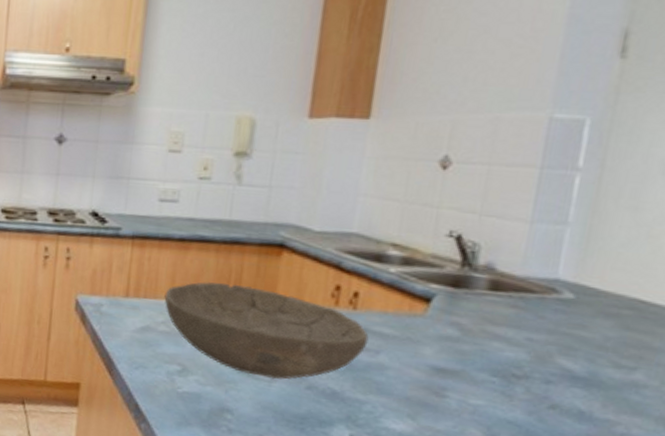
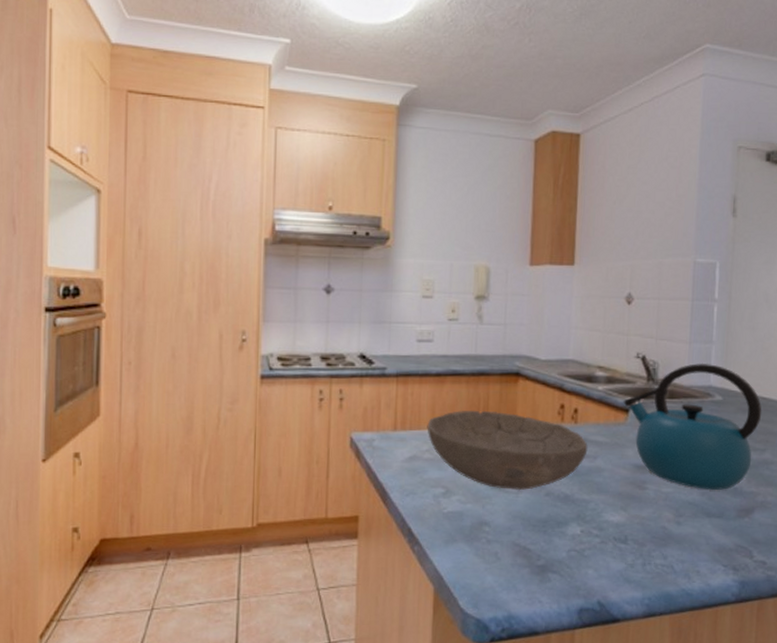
kettle: none [423,248,638,412] -> present [623,362,762,490]

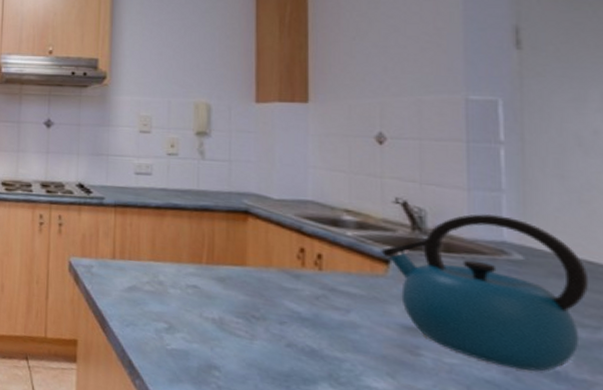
bowl: present [427,410,588,491] -> none [147,245,338,337]

